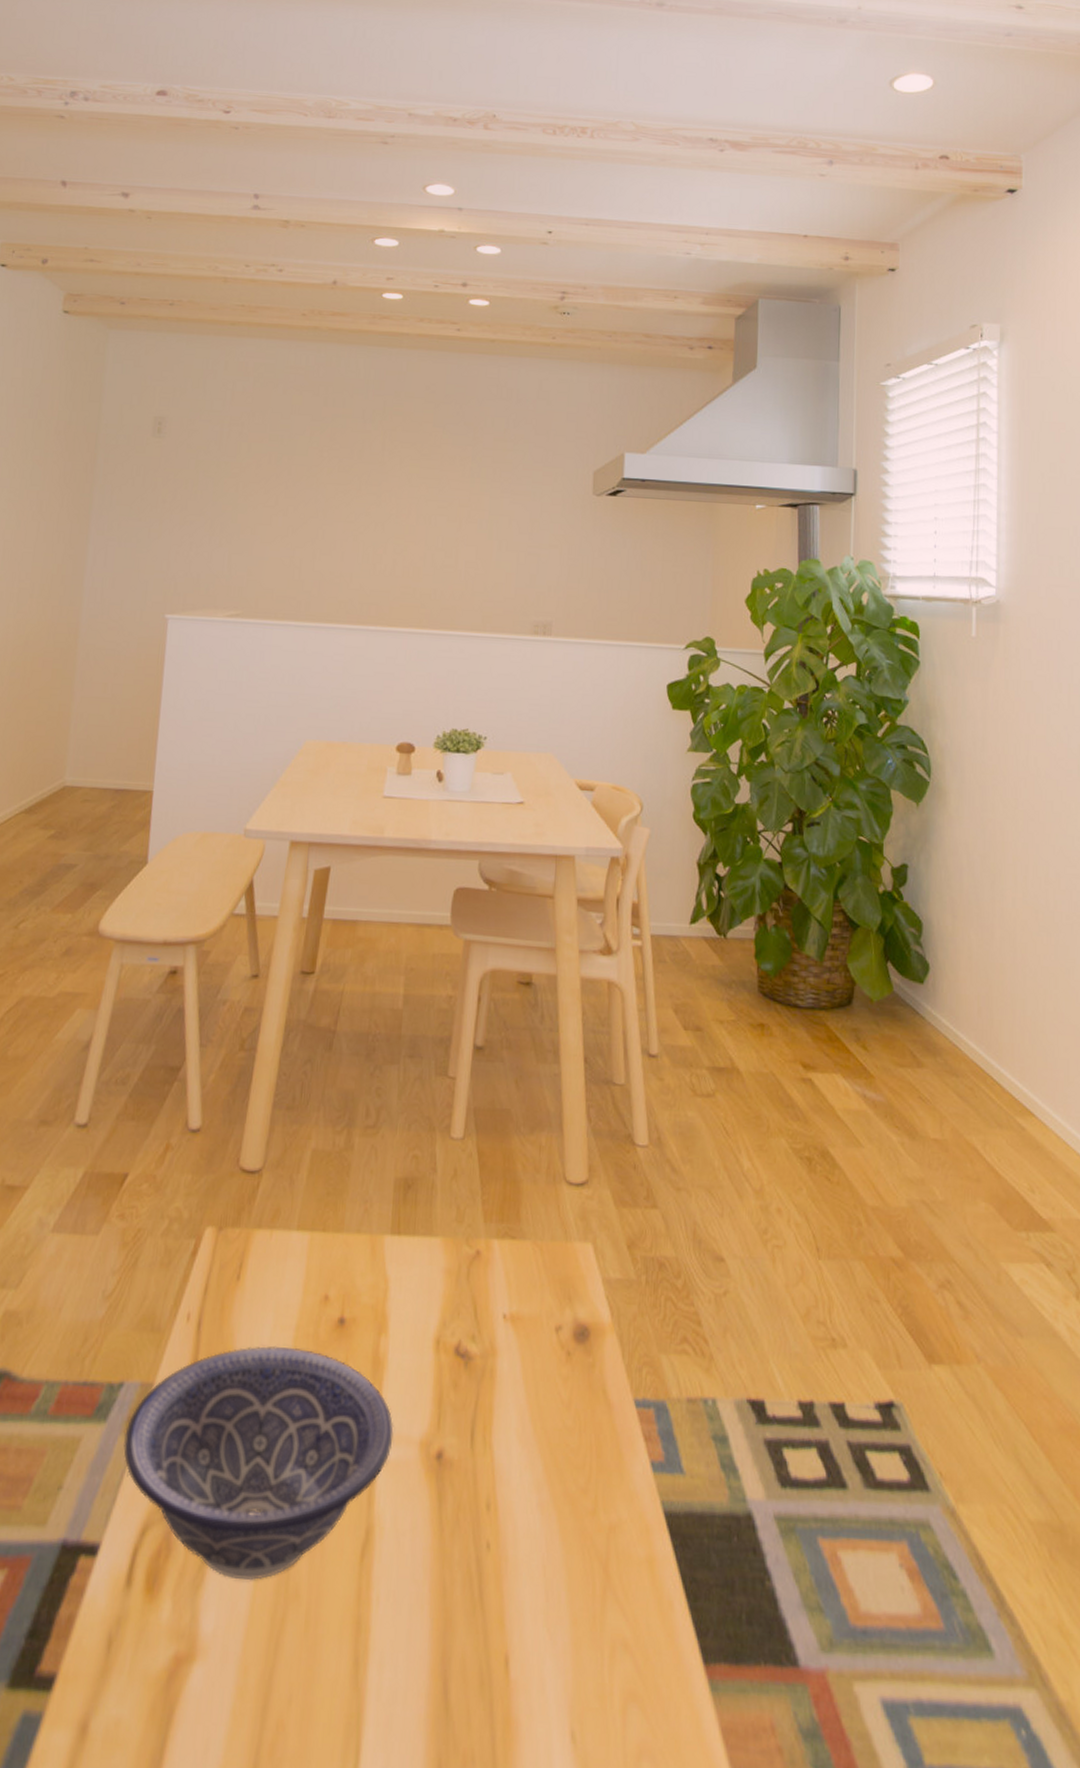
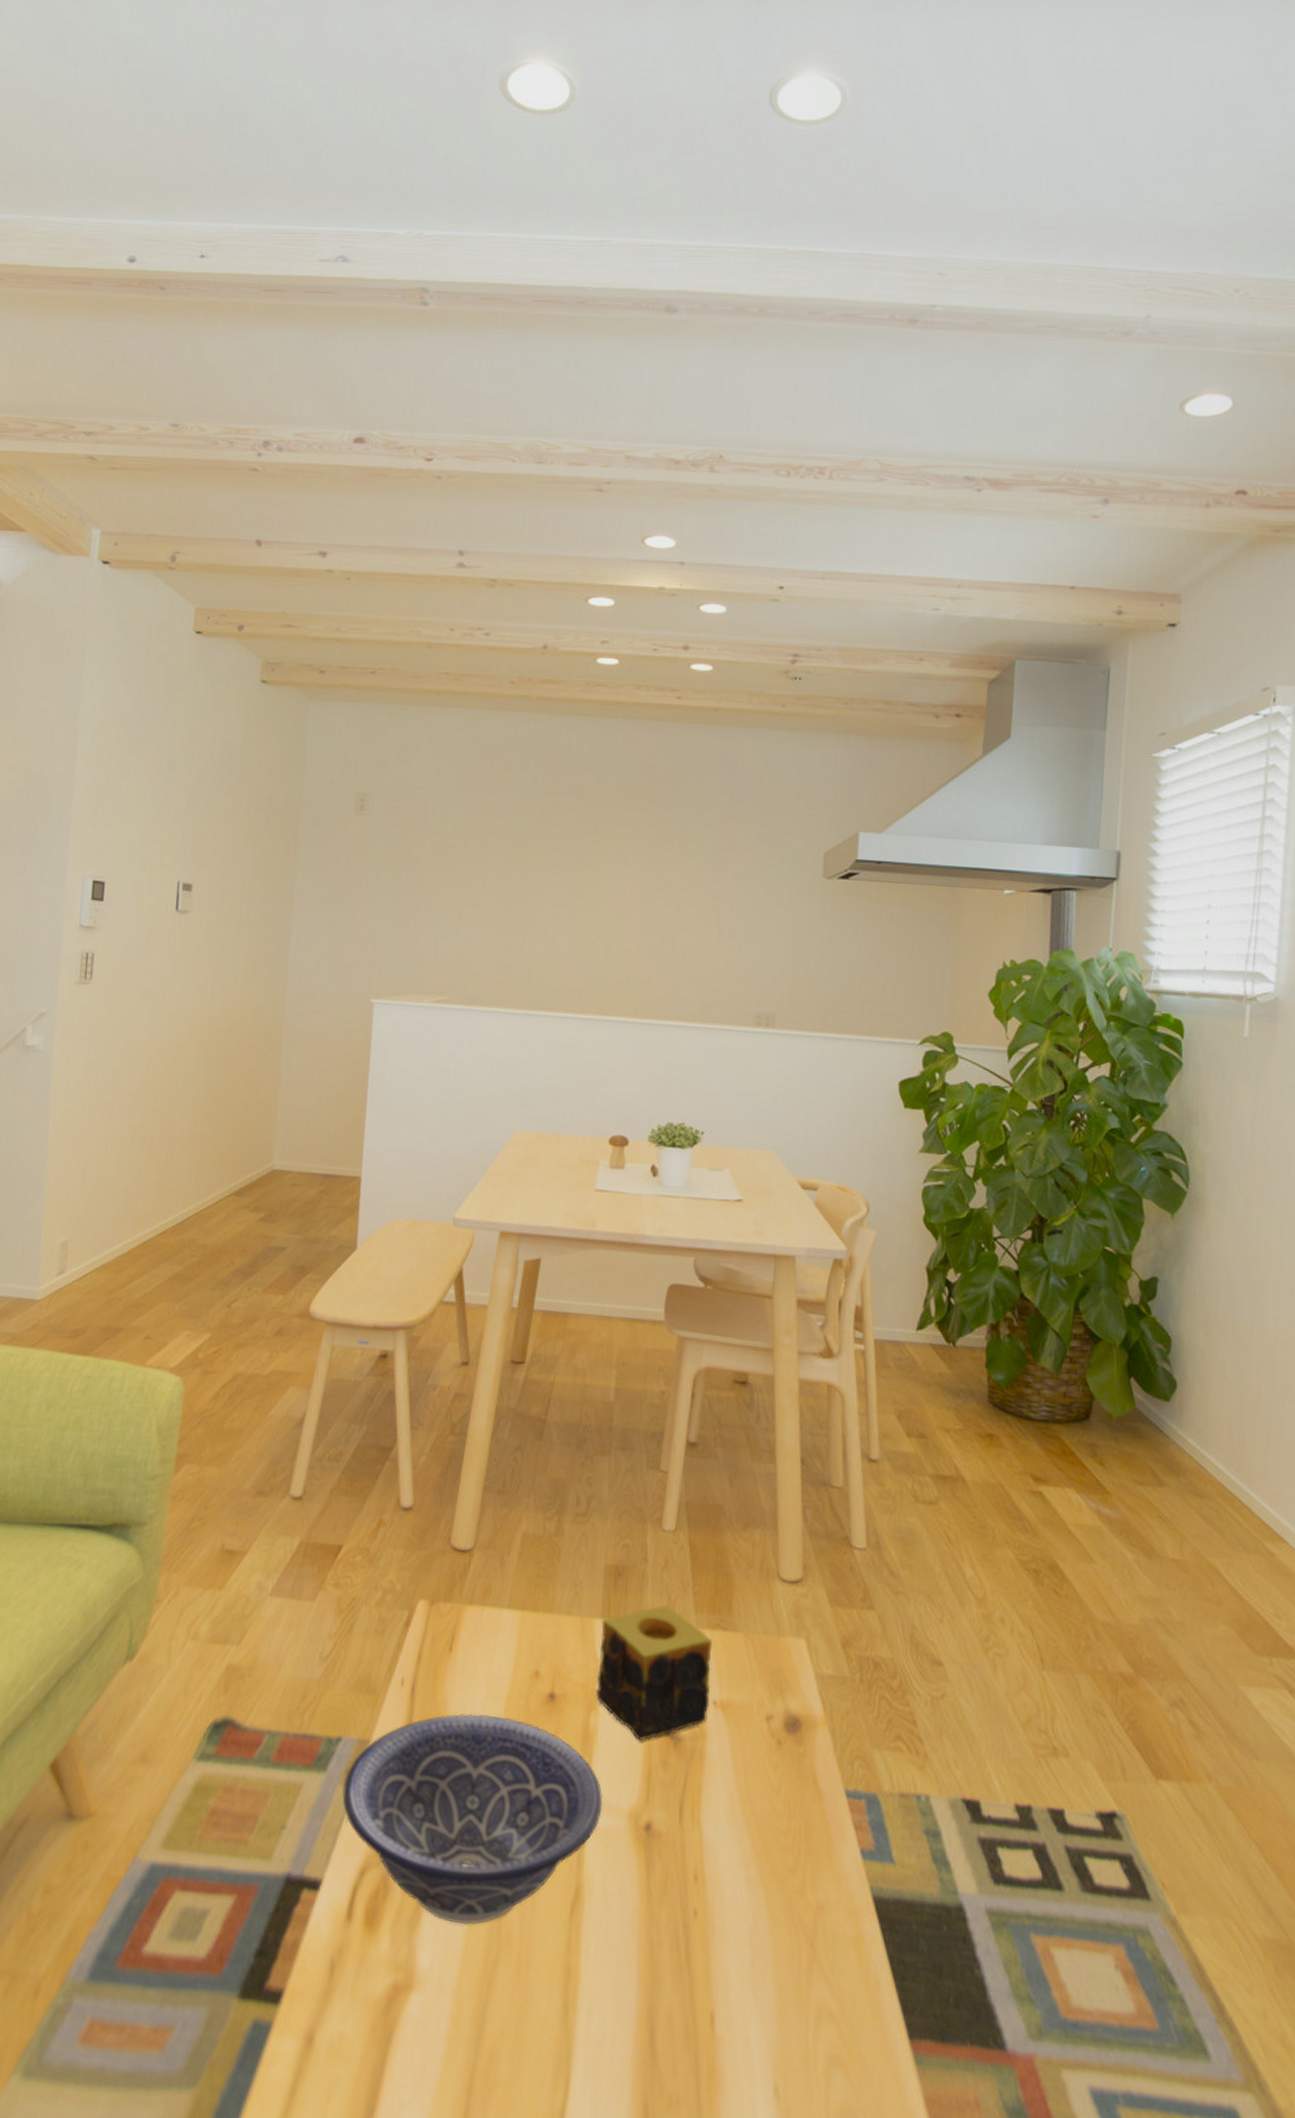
candle: none [386,1216,501,1363] -> present [596,1604,712,1741]

